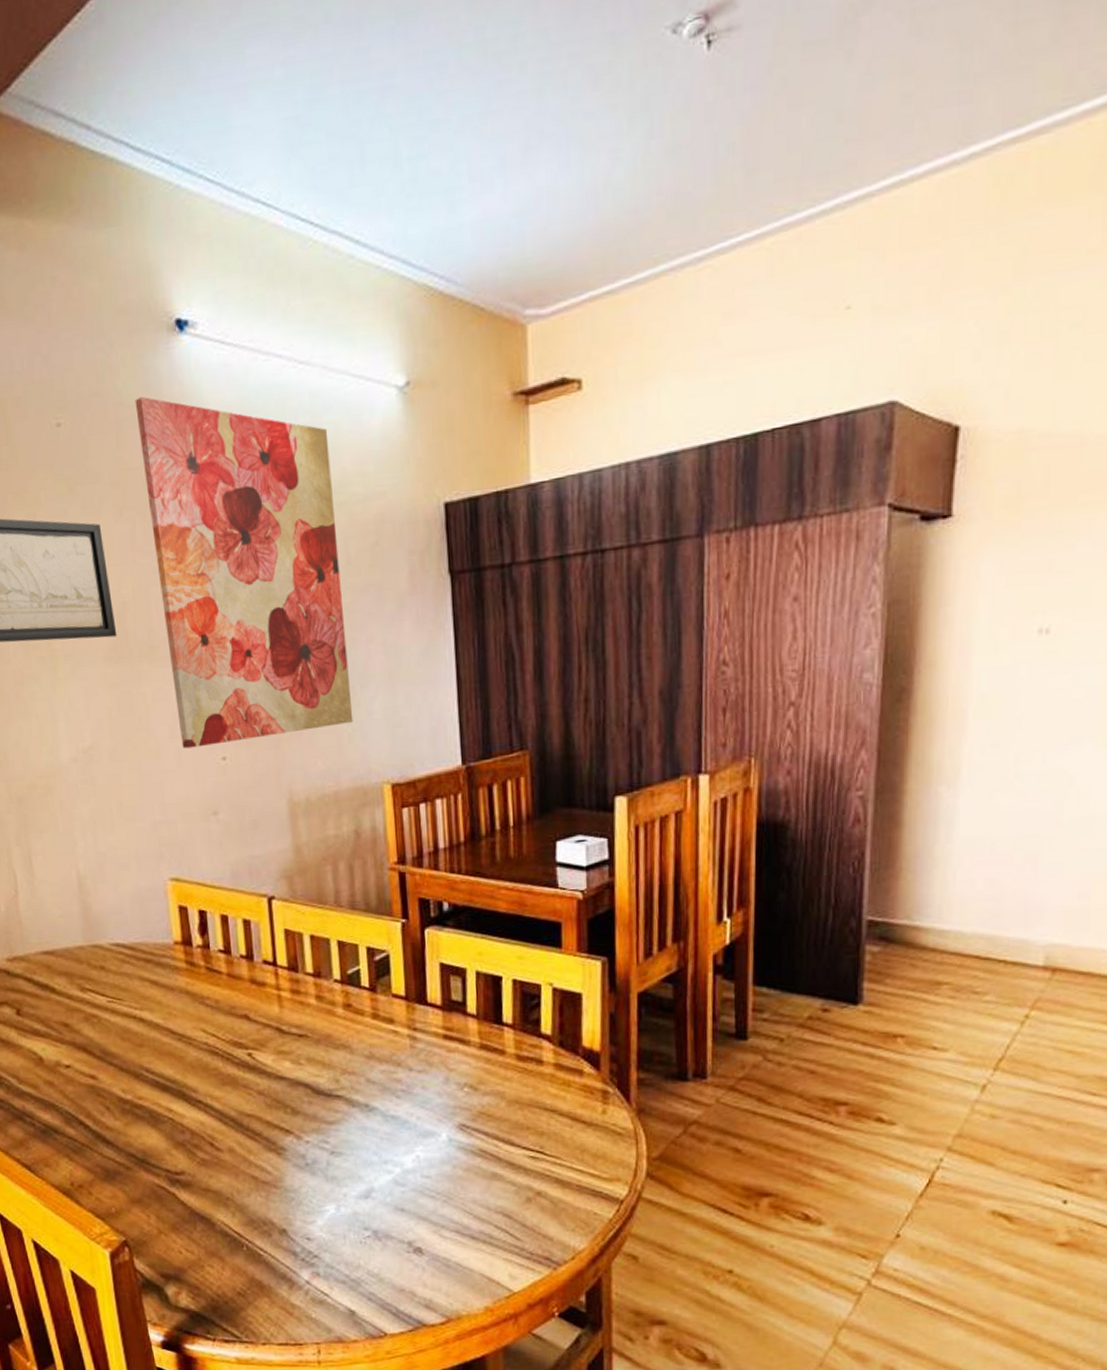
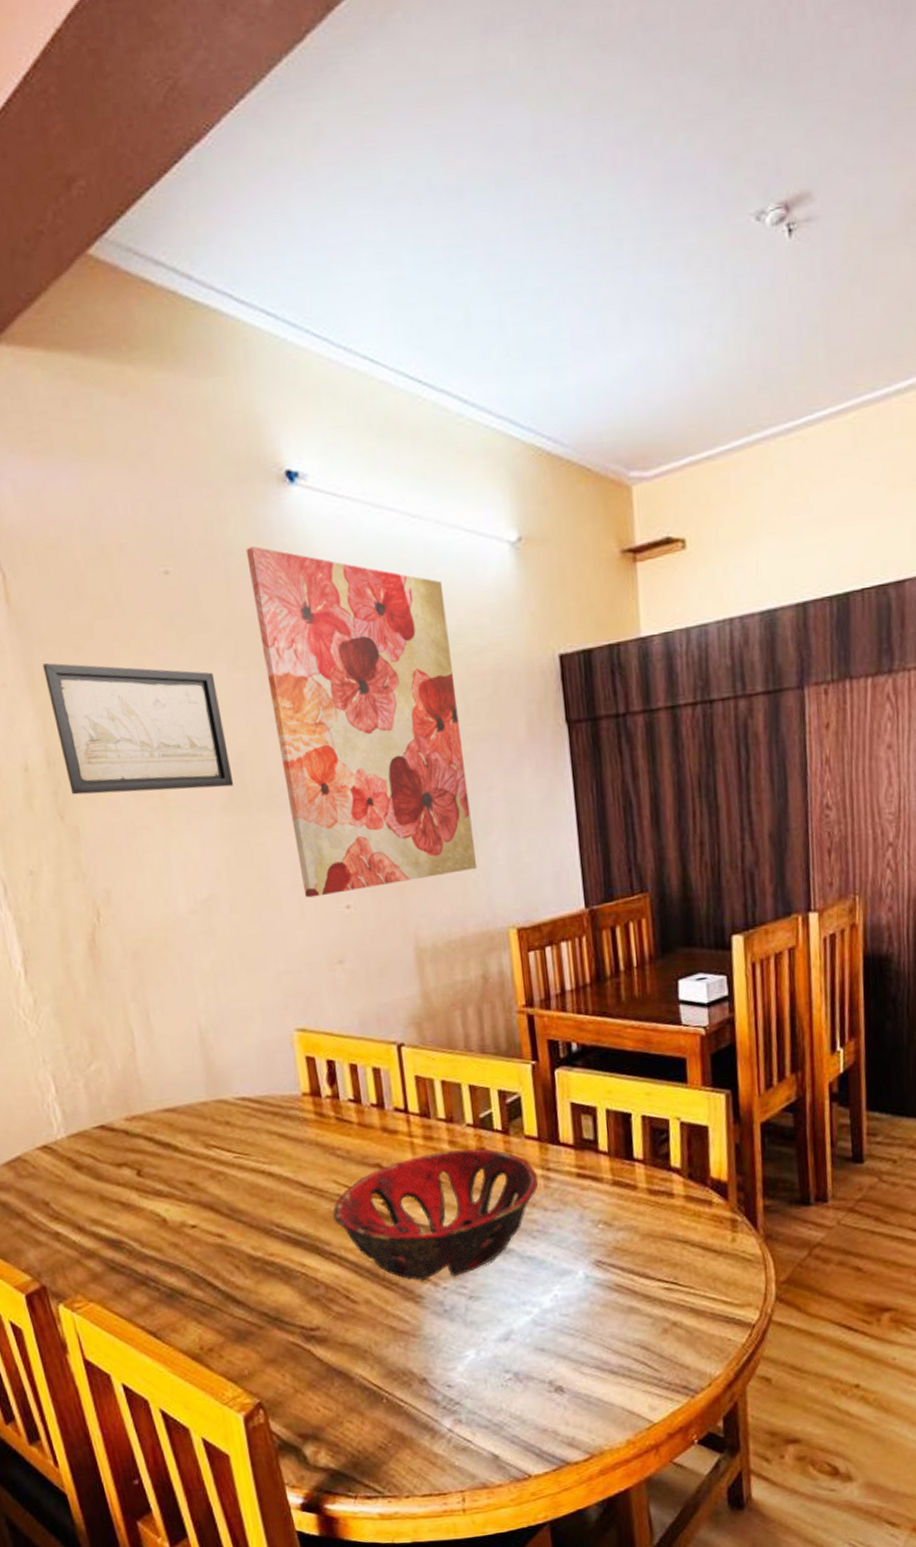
decorative bowl: none [199,1004,404,1132] -> present [332,1148,539,1280]

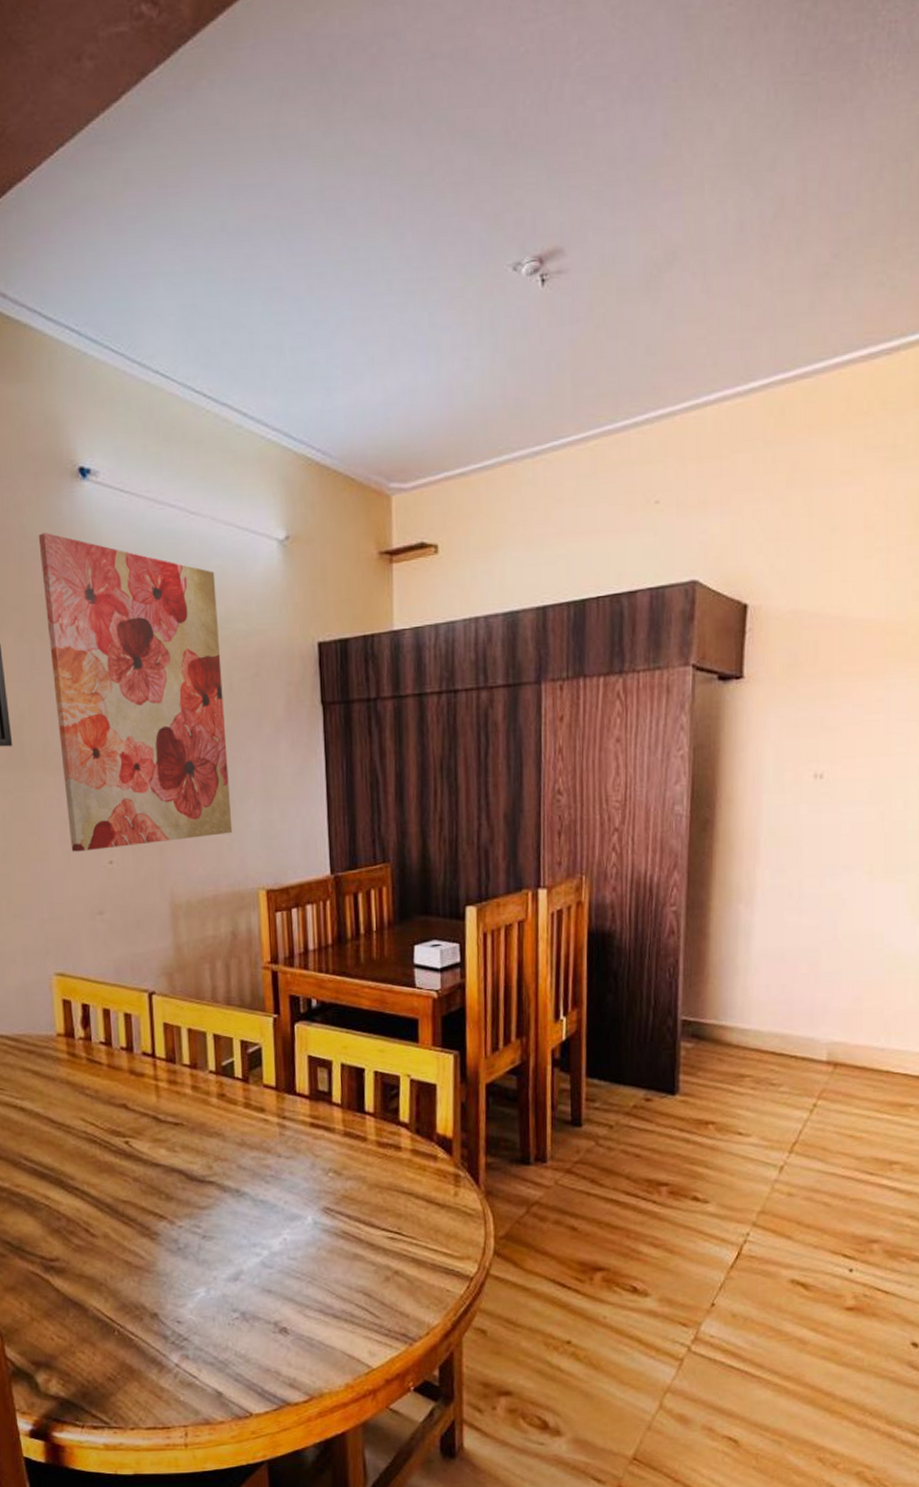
decorative bowl: present [332,1148,539,1280] -> none [77,1094,274,1218]

